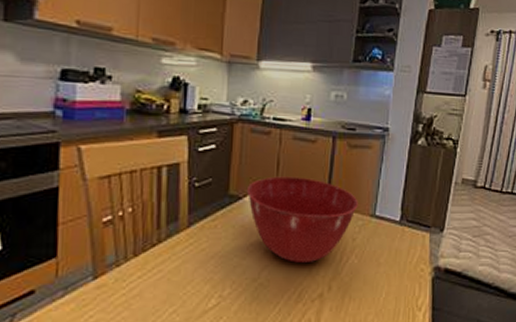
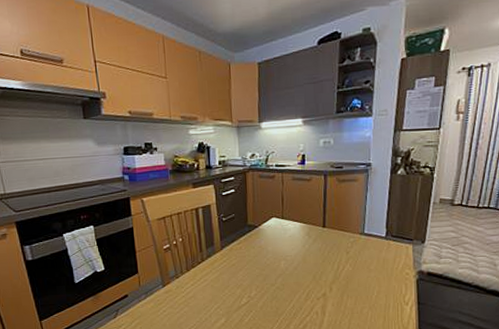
mixing bowl: present [246,176,358,264] -> none [260,208,349,272]

